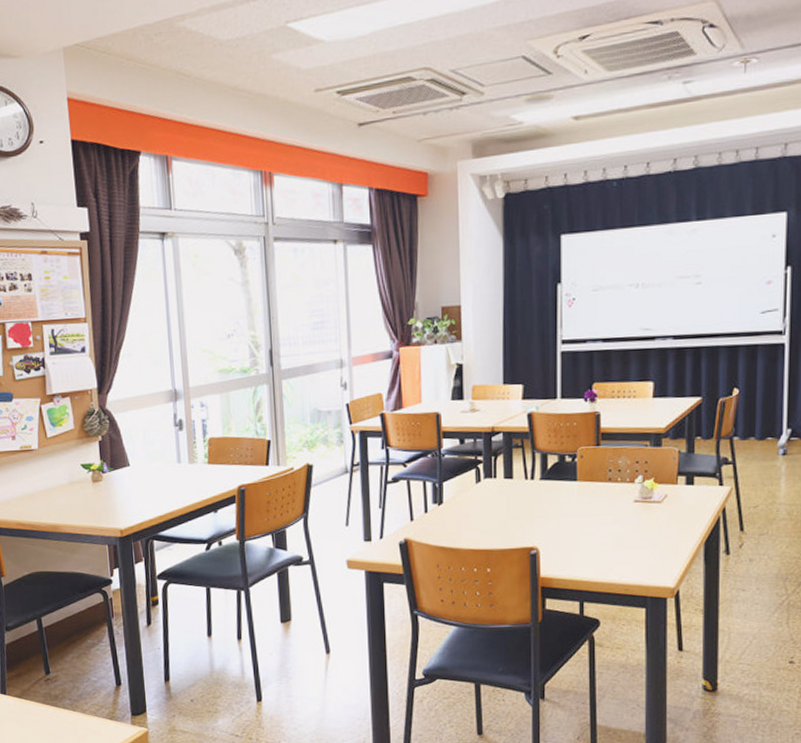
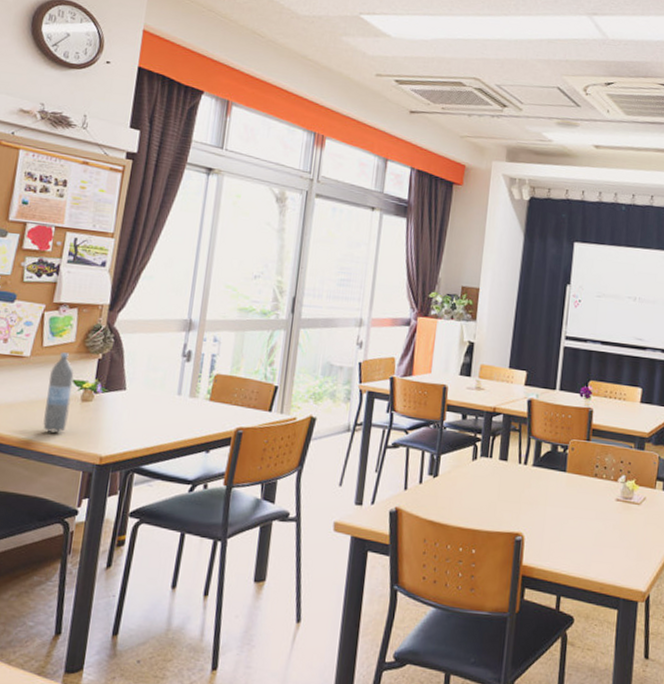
water bottle: none [58,440,85,514] -> present [43,352,74,433]

